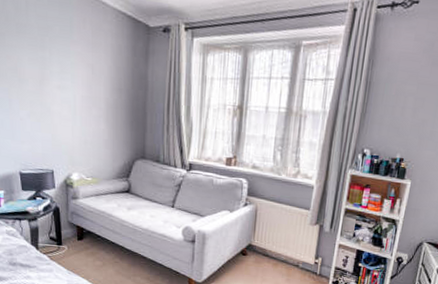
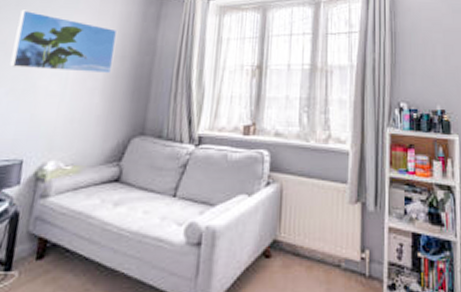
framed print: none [23,37,112,105] -> present [9,10,118,74]

